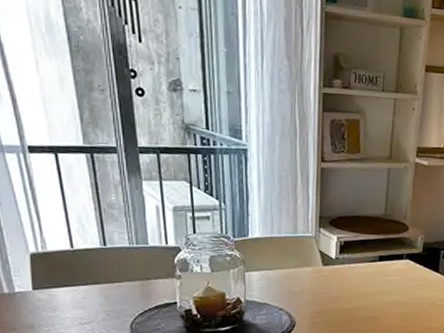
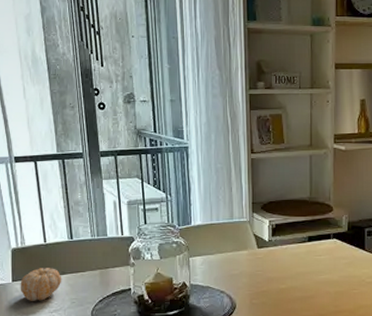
fruit: none [42,276,95,312] -> present [20,268,62,301]

